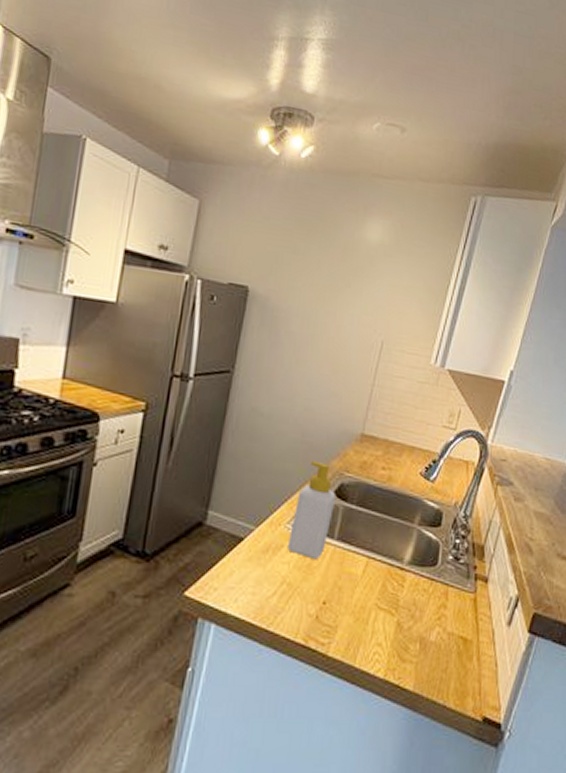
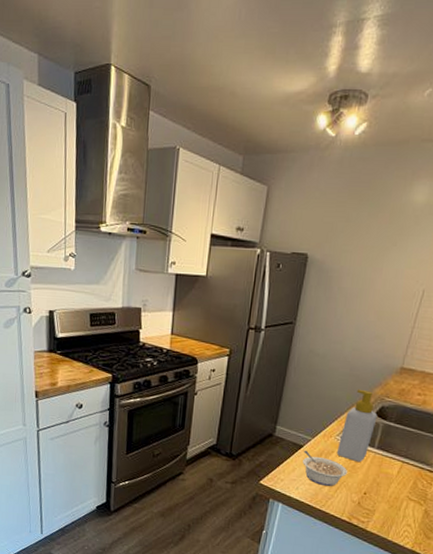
legume: none [243,544,301,595] -> present [303,450,347,486]

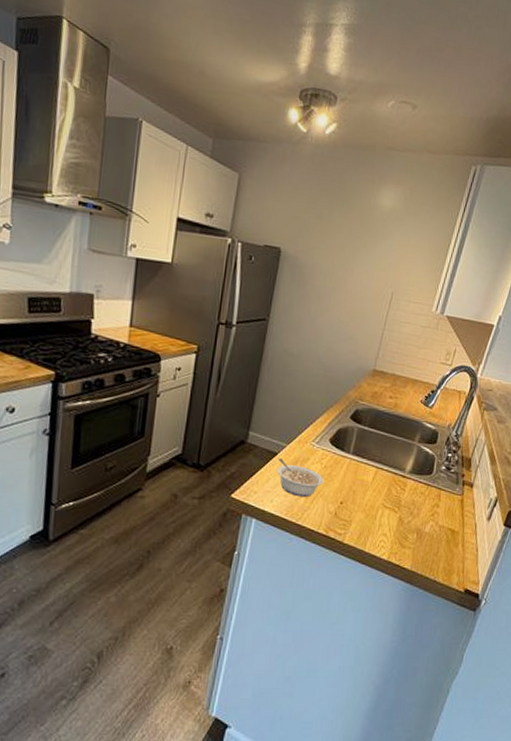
soap bottle: present [336,389,378,463] -> none [312,391,352,470]

